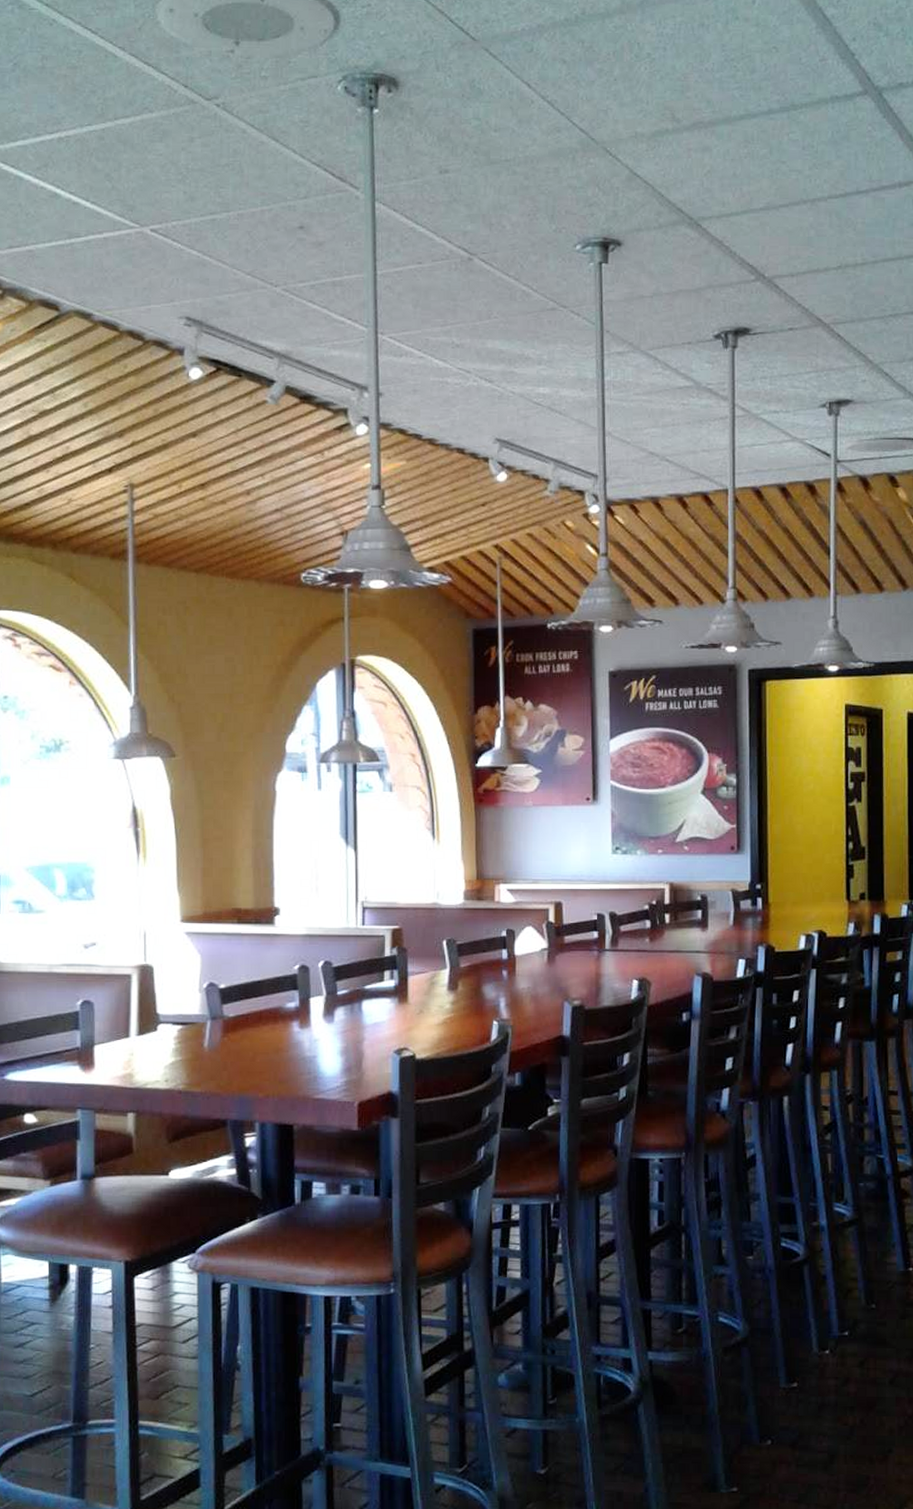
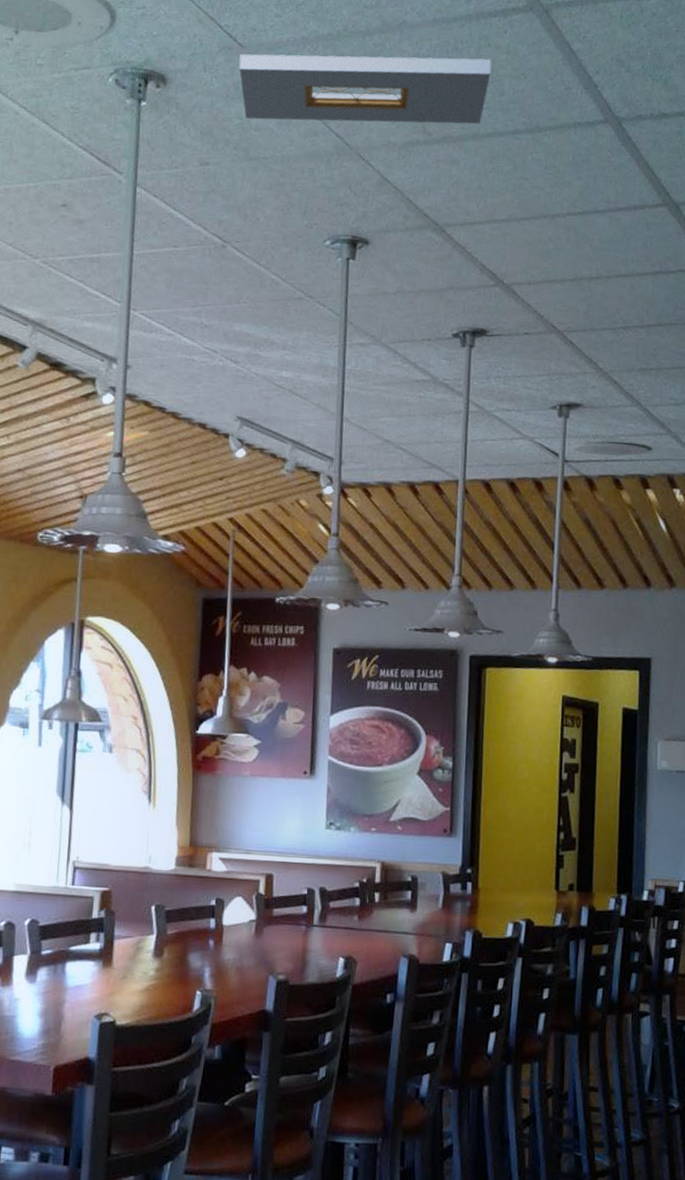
ceiling vent: none [473,33,741,119] -> present [239,54,492,124]

